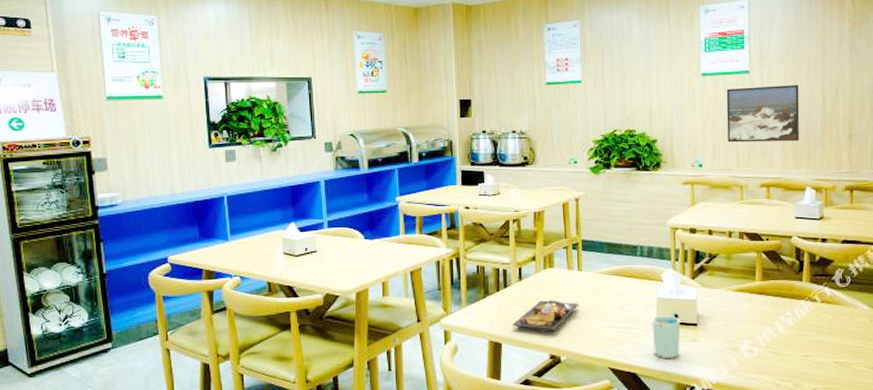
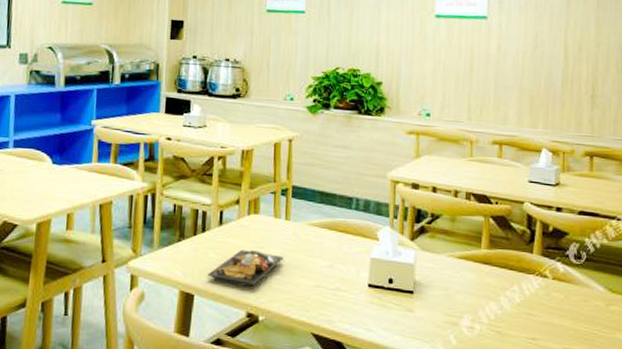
cup: present [652,312,681,359] -> none [362,275,395,330]
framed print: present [726,84,800,143] -> none [459,33,539,98]

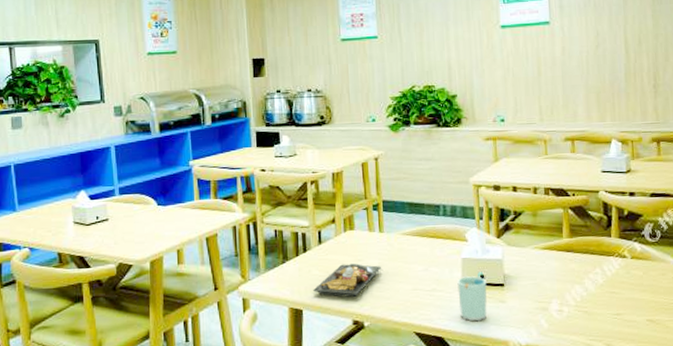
cup: none [362,275,395,330] -> present [457,272,488,322]

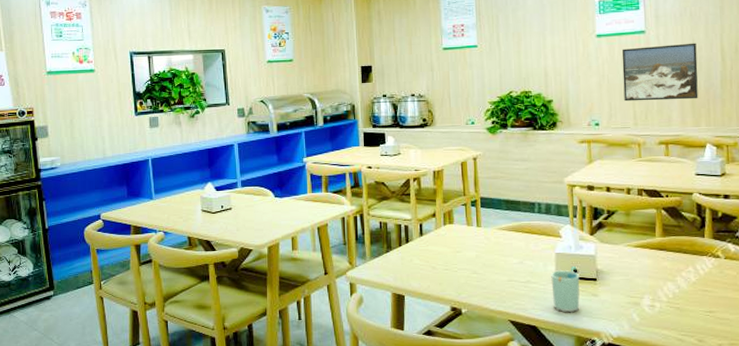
plate: present [313,263,384,298] -> none [414,255,481,286]
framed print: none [526,34,603,96] -> present [621,43,698,102]

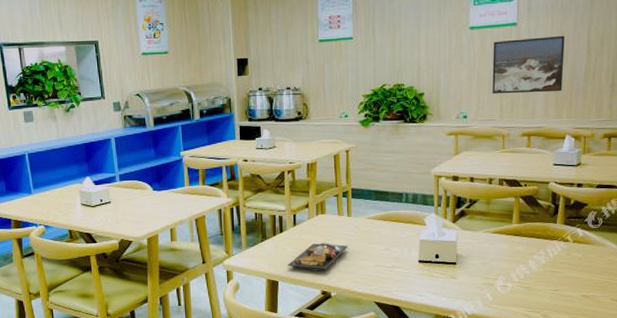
plate: none [414,255,481,286] -> present [288,243,350,272]
cup: present [551,267,581,313] -> none [415,252,441,294]

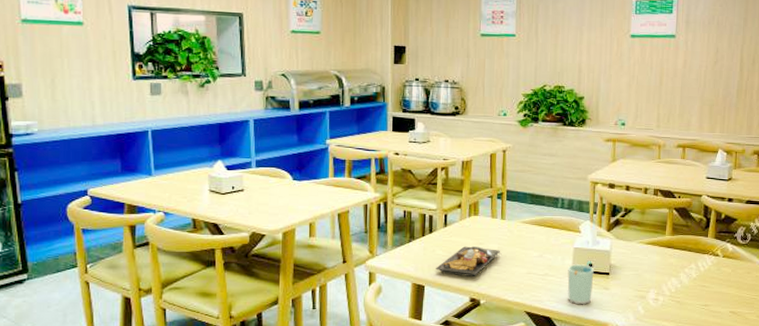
cup: none [415,252,441,294] -> present [567,261,594,305]
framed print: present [492,35,565,94] -> none [650,51,720,106]

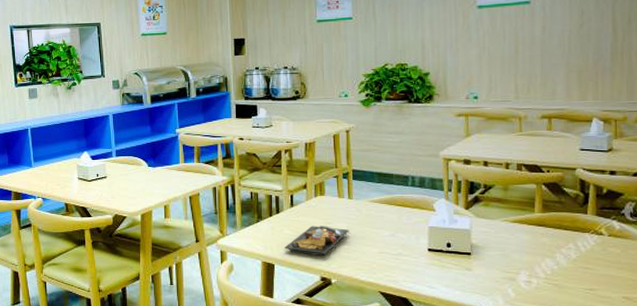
cup: present [567,261,594,305] -> none [423,240,454,286]

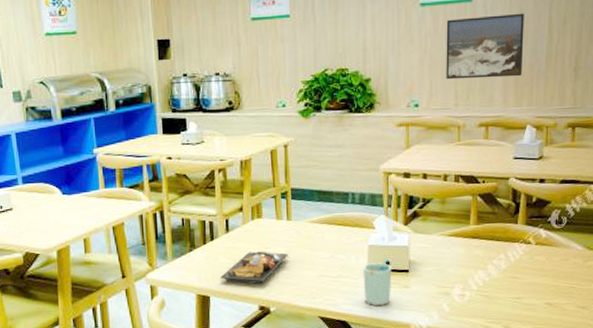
cup: none [423,240,454,286] -> present [363,259,392,307]
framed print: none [504,13,586,74] -> present [446,13,524,80]

